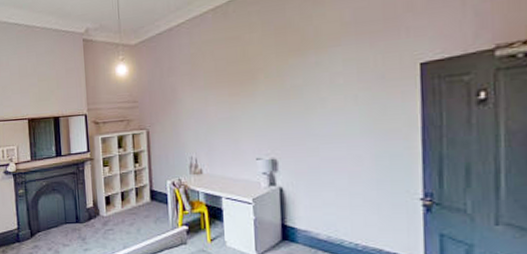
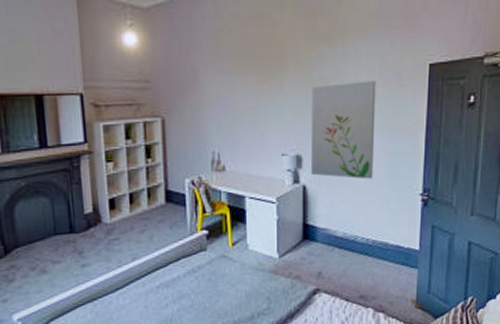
wall art: none [284,85,358,182] -> present [310,81,376,179]

